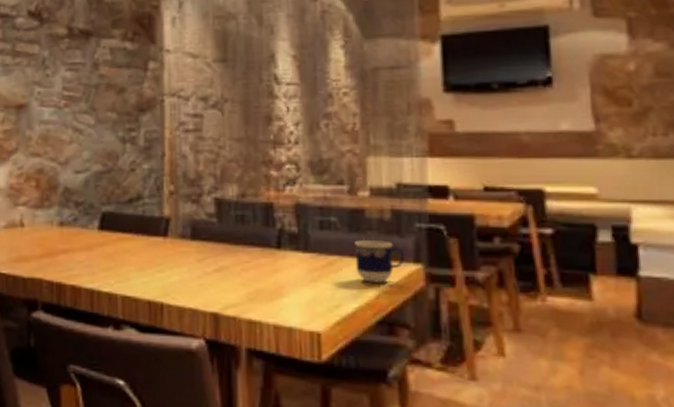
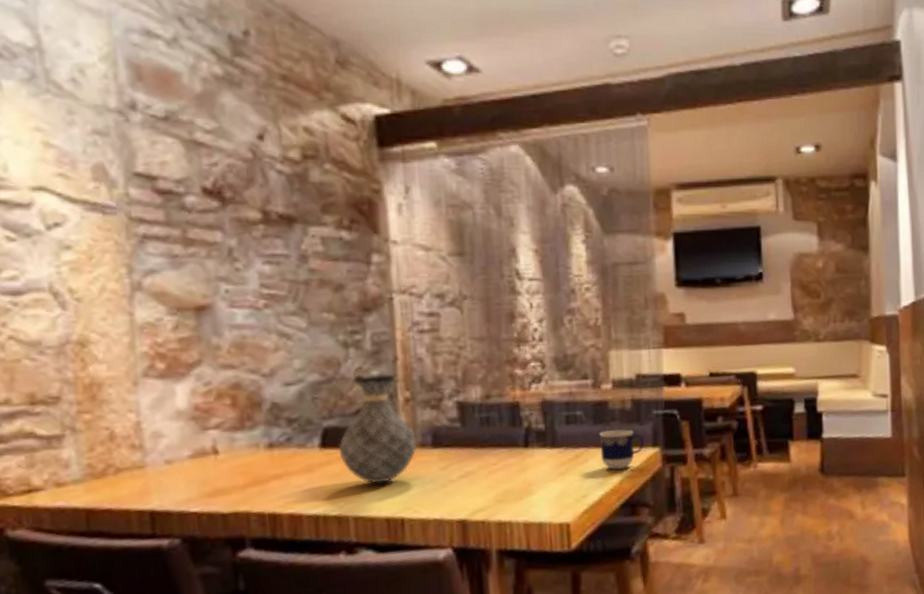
vase: none [112,168,179,268] -> present [338,374,418,484]

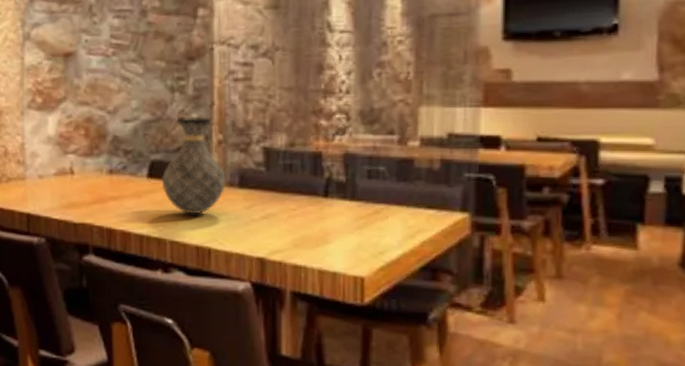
cup: present [599,429,645,470] -> none [402,188,452,231]

